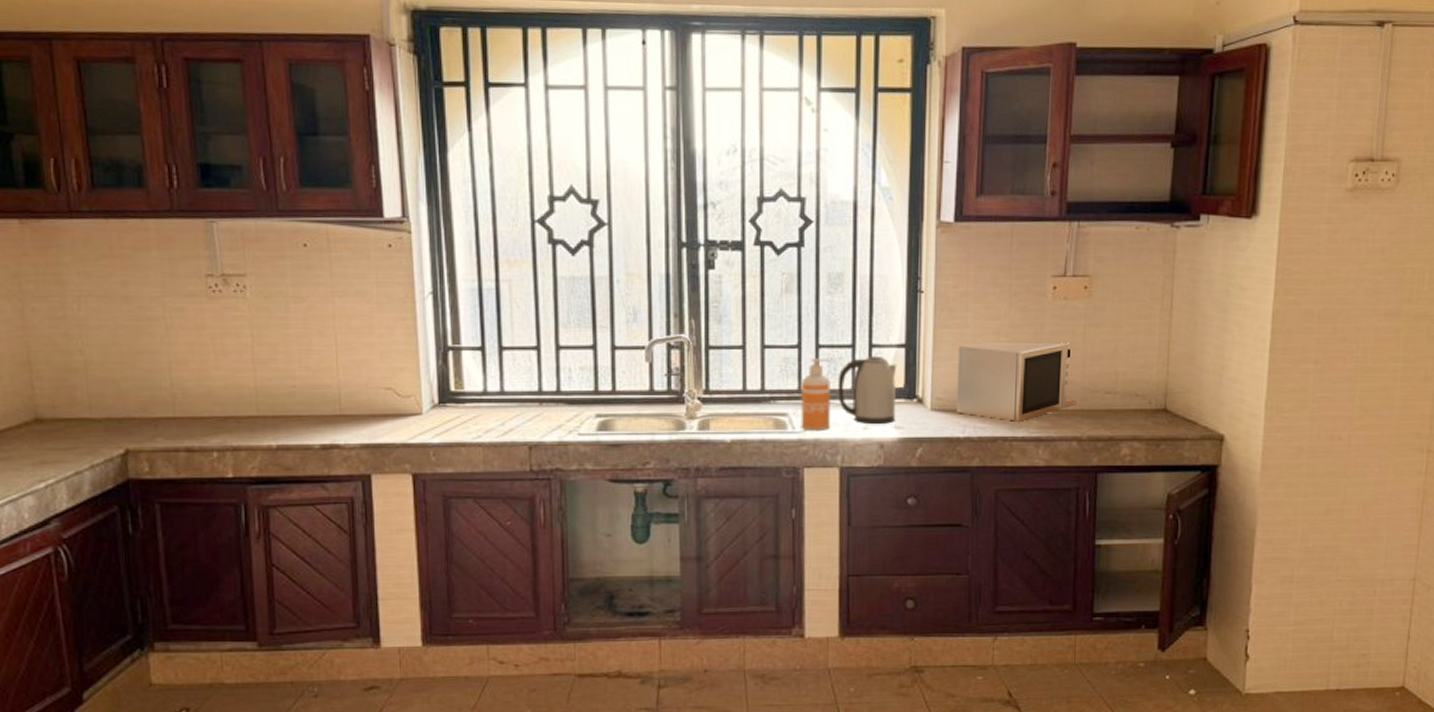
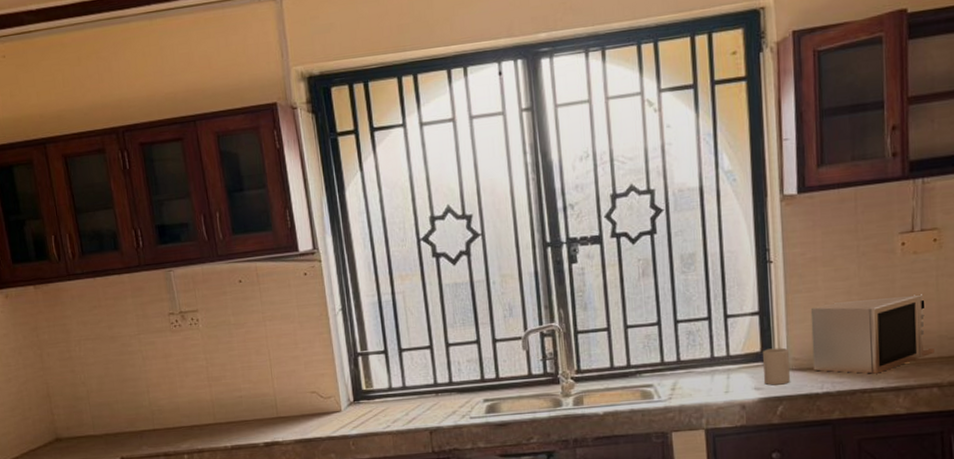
soap dispenser: present [800,357,832,430] -> none [662,332,694,398]
kettle: present [837,355,897,424] -> none [697,325,754,388]
mug: none [904,385,932,425] -> present [763,347,790,386]

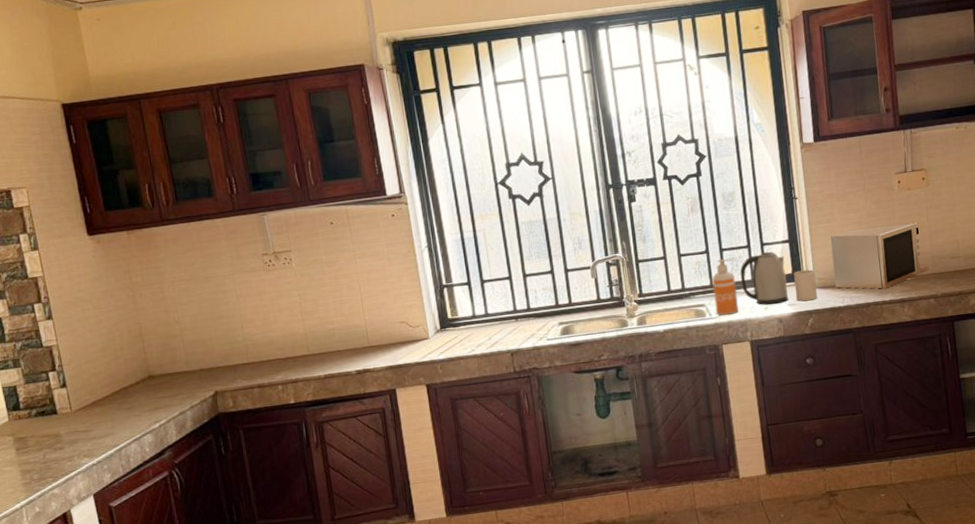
soap dispenser: none [662,332,694,398] -> present [711,258,739,316]
kettle: none [697,325,754,388] -> present [739,251,788,305]

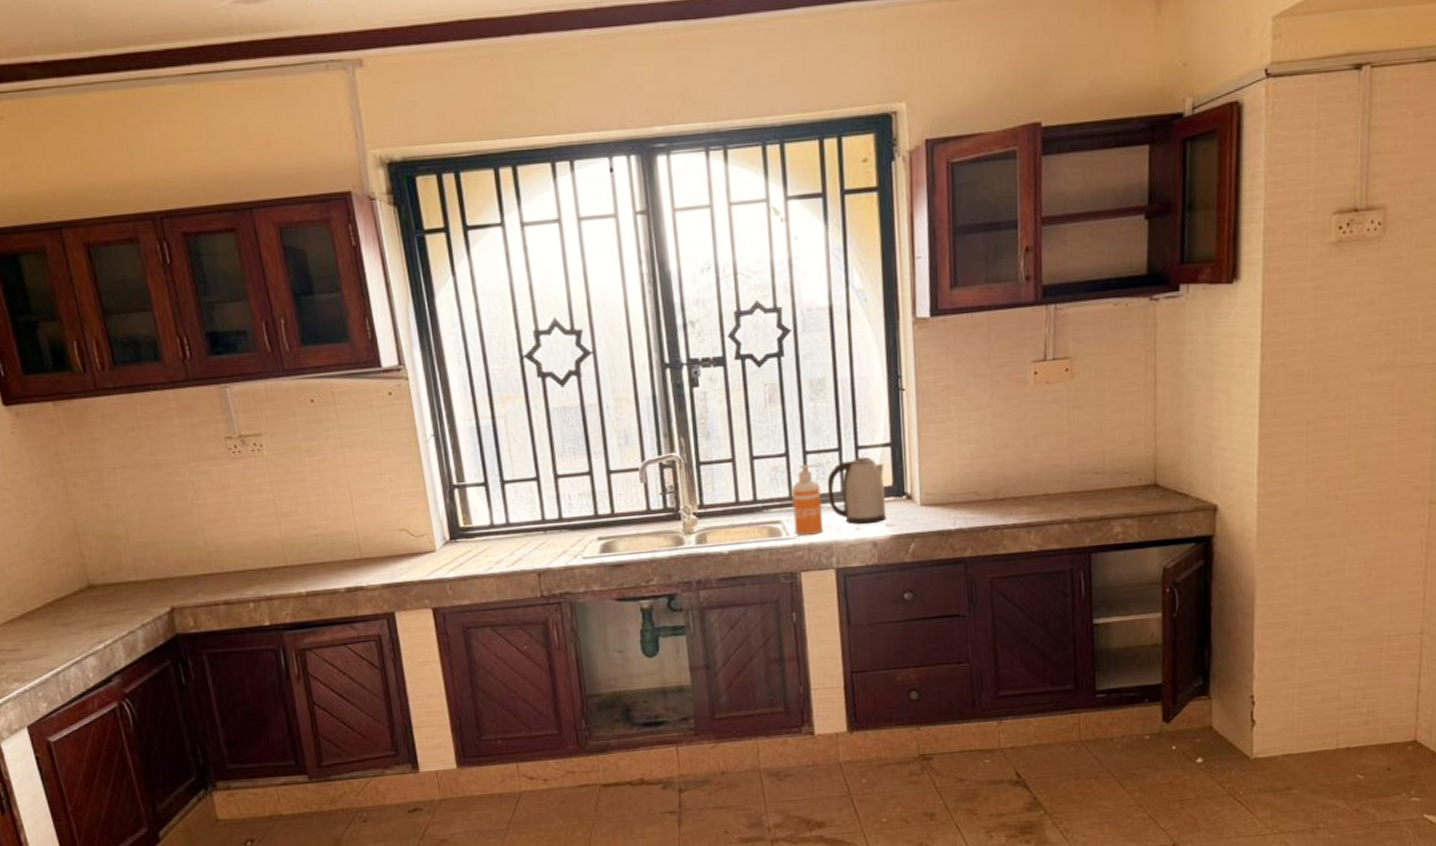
mug: present [794,269,817,302] -> none [895,481,922,522]
microwave: present [830,222,929,290] -> none [943,426,1065,510]

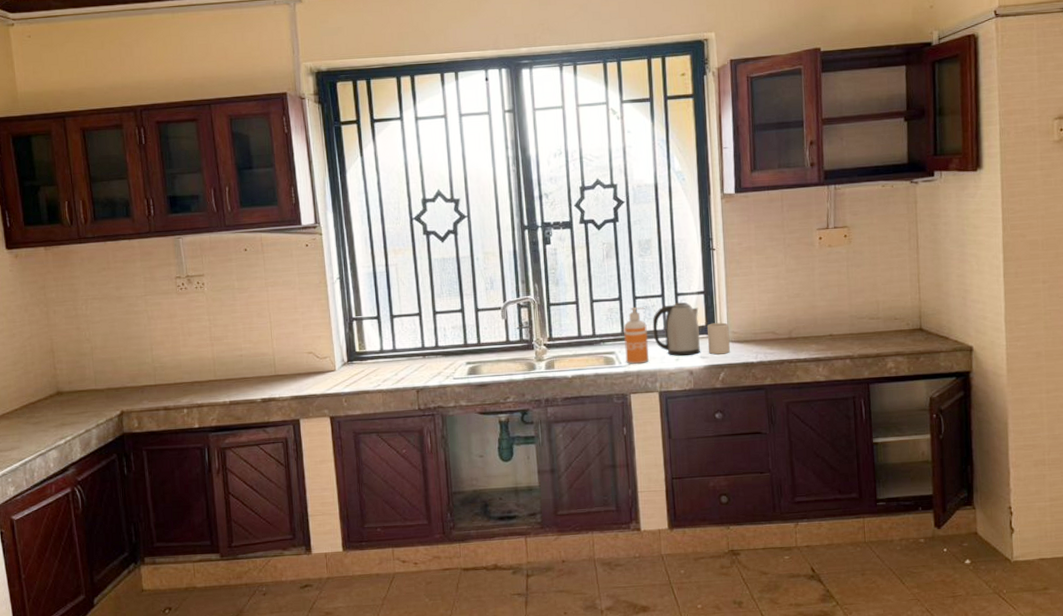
mug: none [895,481,922,522] -> present [707,322,730,355]

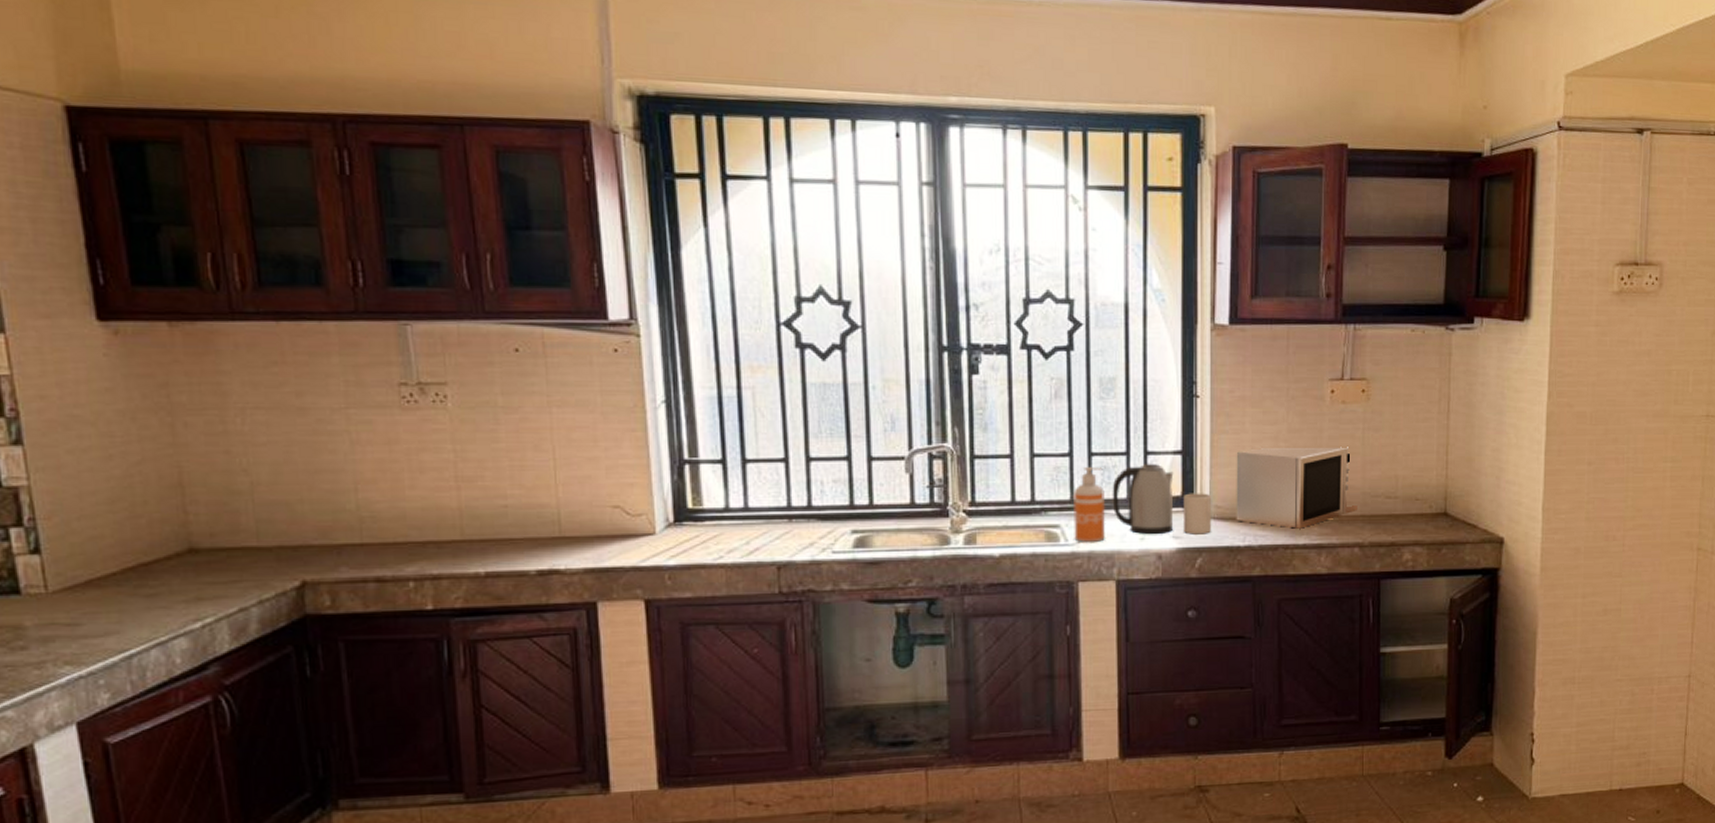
microwave: none [746,280,847,347] -> present [1236,445,1357,529]

